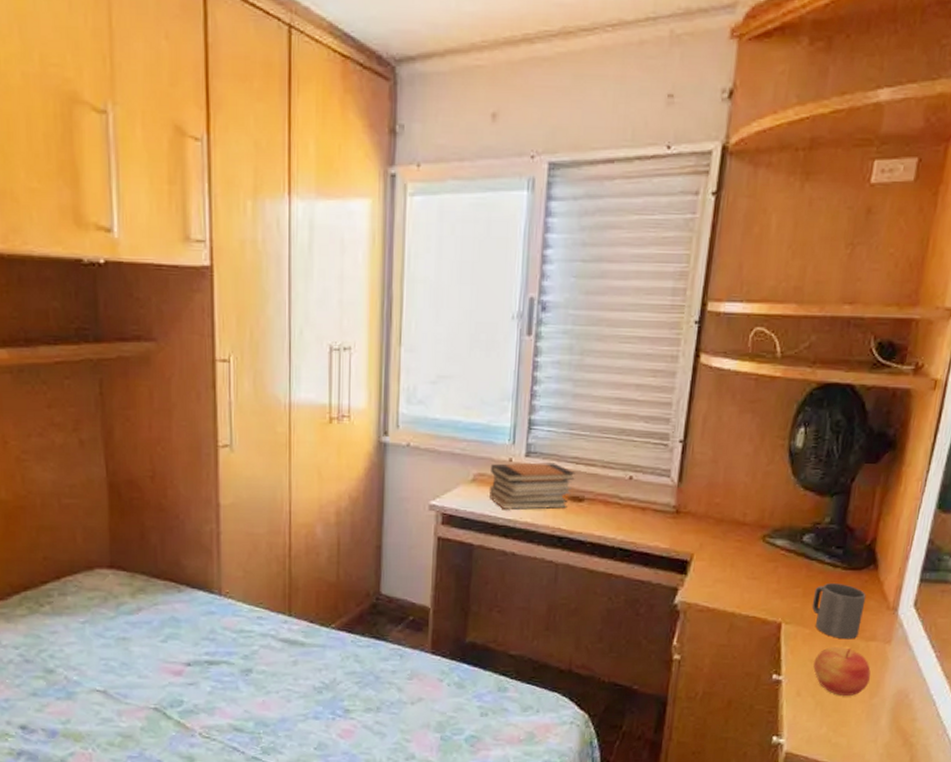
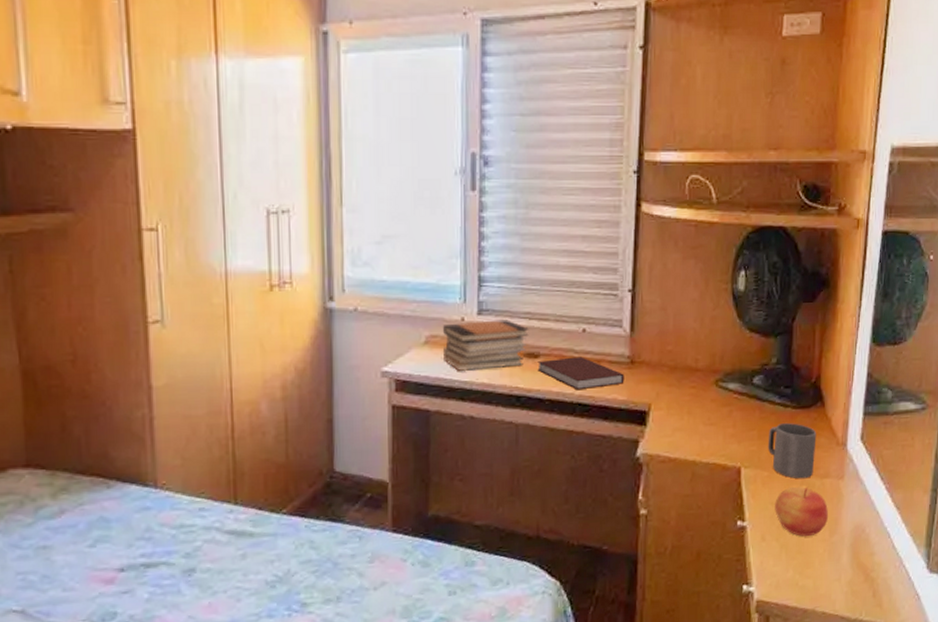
notebook: none [581,503,669,535] -> present [537,356,624,389]

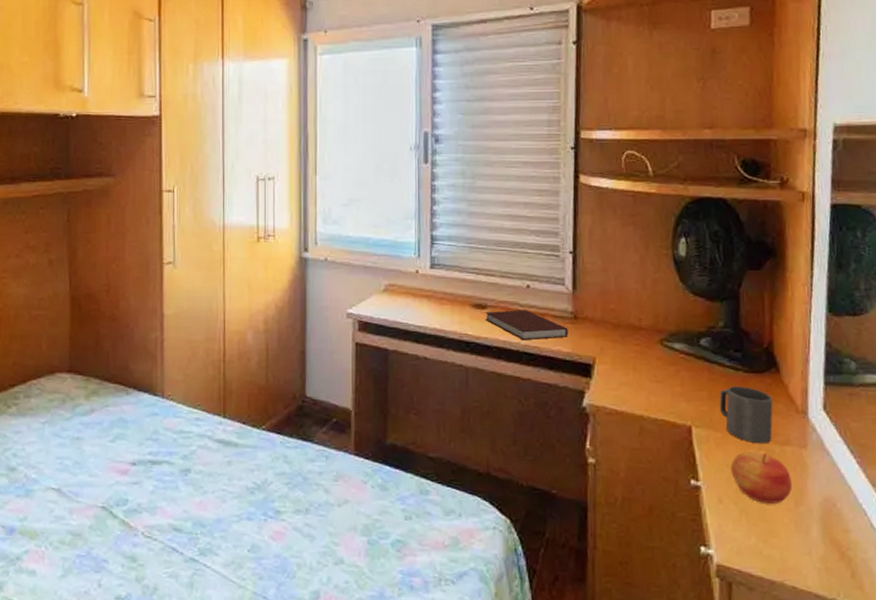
book stack: present [442,319,529,371] -> none [399,273,477,317]

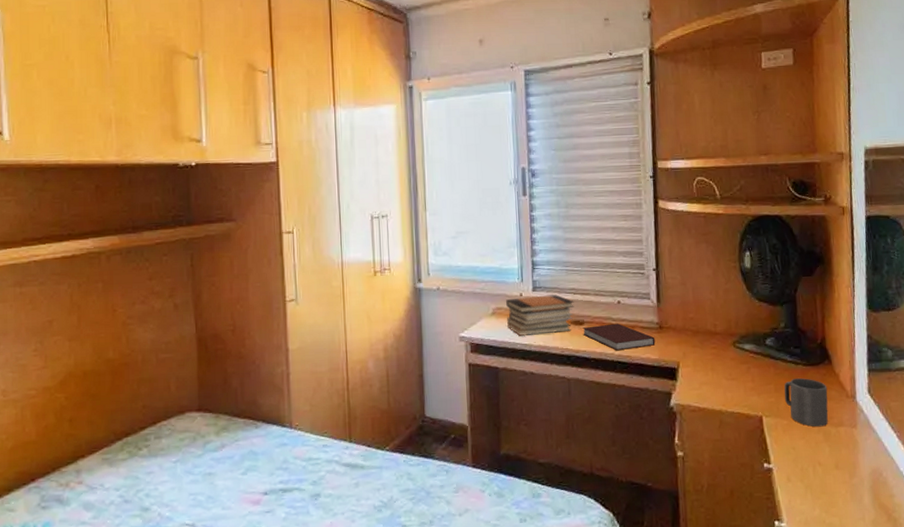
book stack: none [399,273,477,317] -> present [506,294,574,336]
apple: present [731,452,793,503] -> none [796,434,847,478]

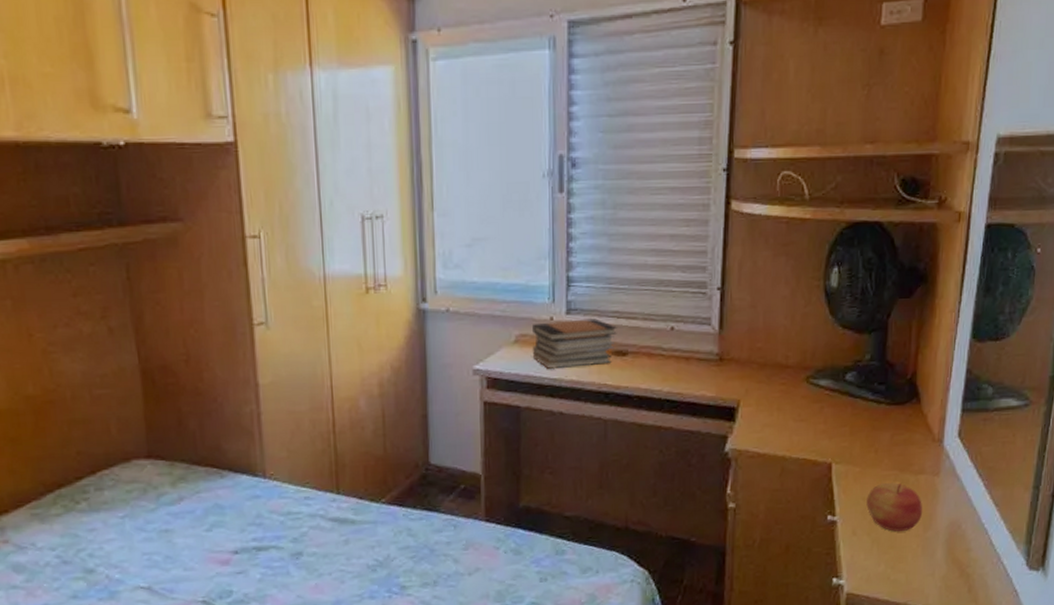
notebook: present [582,323,655,350] -> none [626,354,713,386]
mug: present [784,378,828,427] -> none [860,419,912,475]
apple: none [796,434,847,478] -> present [866,483,923,532]

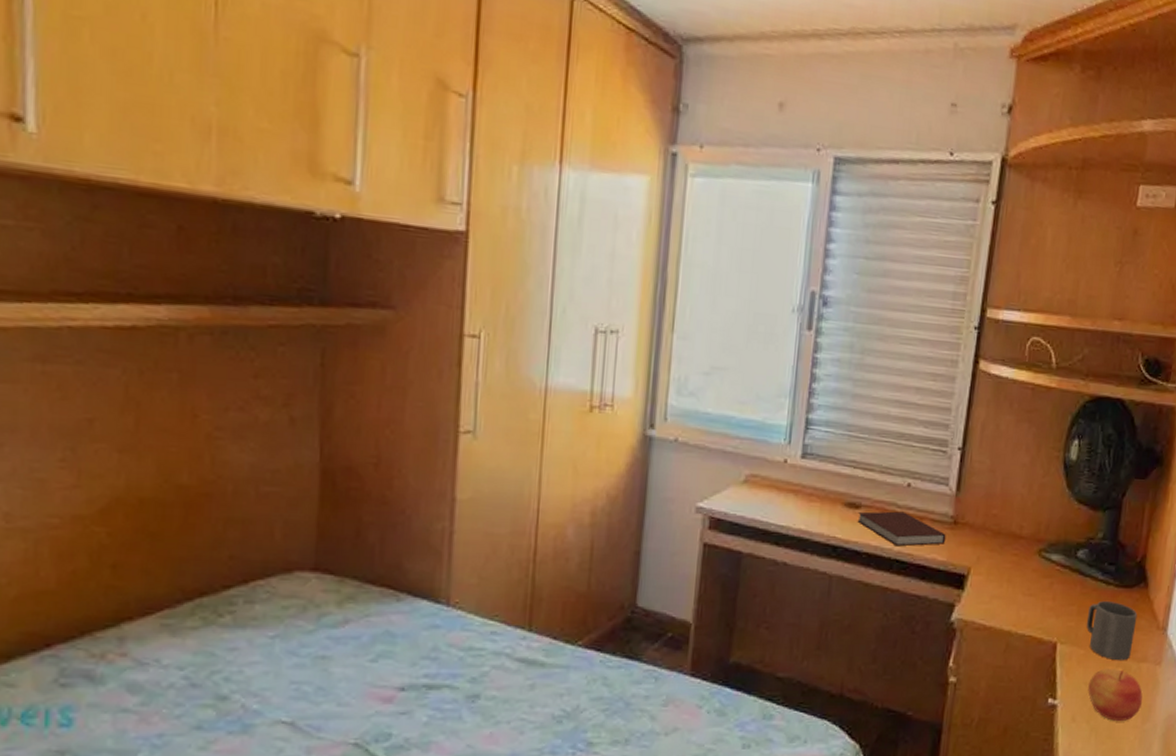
book stack: present [532,318,617,369] -> none [761,464,853,516]
notebook: none [626,354,713,386] -> present [857,511,946,546]
mug: none [860,419,912,475] -> present [1086,601,1138,661]

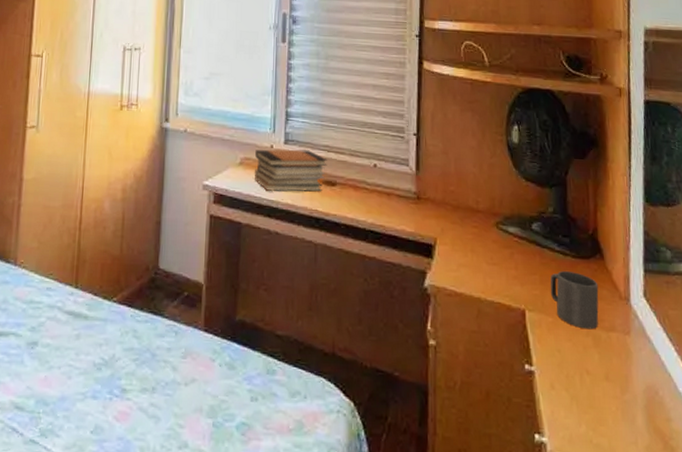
book stack: none [761,464,853,516] -> present [254,149,327,192]
notebook: present [857,511,946,546] -> none [334,188,412,218]
apple: present [1088,669,1143,721] -> none [561,337,619,390]

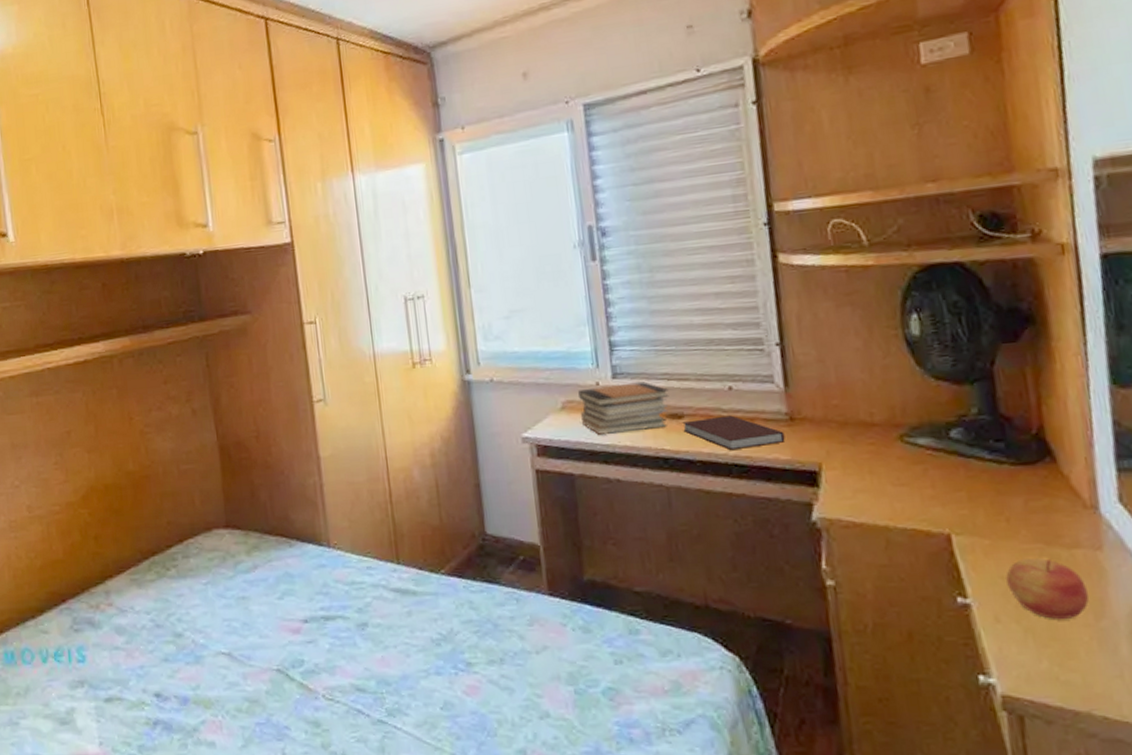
notebook: none [334,188,412,218] -> present [682,415,785,450]
mug: present [550,271,599,330] -> none [982,482,1056,549]
apple: none [561,337,619,390] -> present [1006,558,1090,619]

